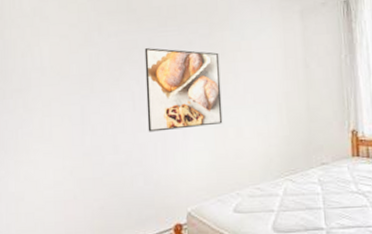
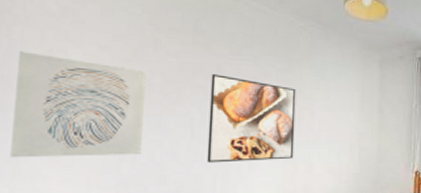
wall art: none [11,48,97,136] -> present [10,51,146,158]

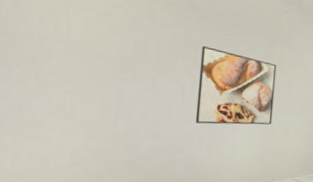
wall art: present [10,51,146,158] -> none [14,11,142,113]

